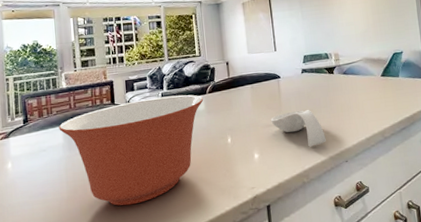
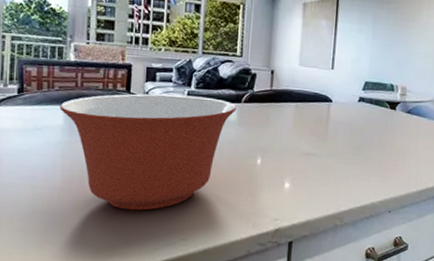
spoon rest: present [271,109,326,147] -> none [311,143,372,188]

